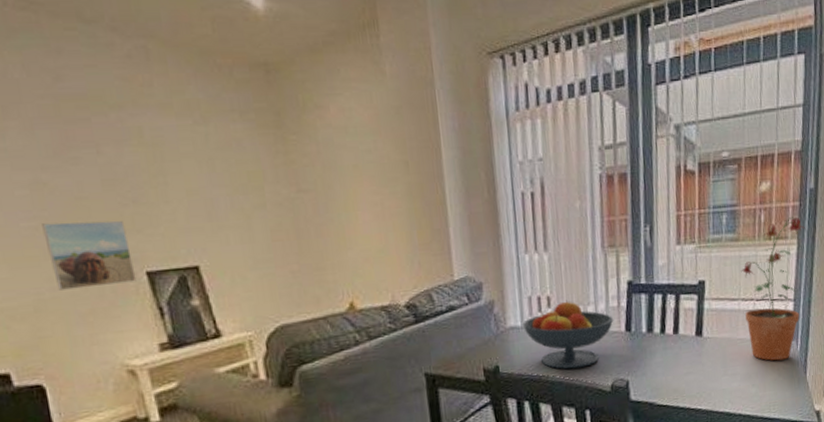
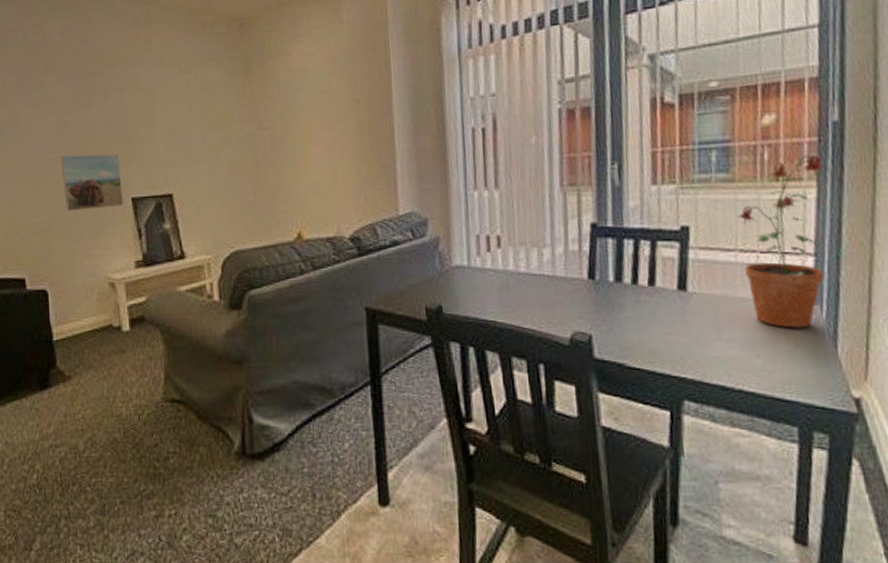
fruit bowl: present [522,300,614,369] -> none [468,240,574,316]

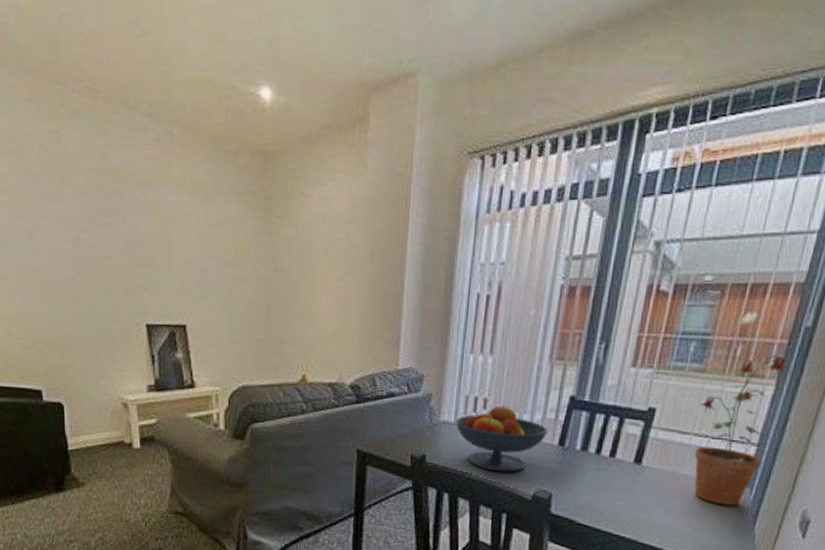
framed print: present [61,154,124,211] -> none [77,275,138,332]
fruit bowl: none [468,240,574,316] -> present [455,404,549,472]

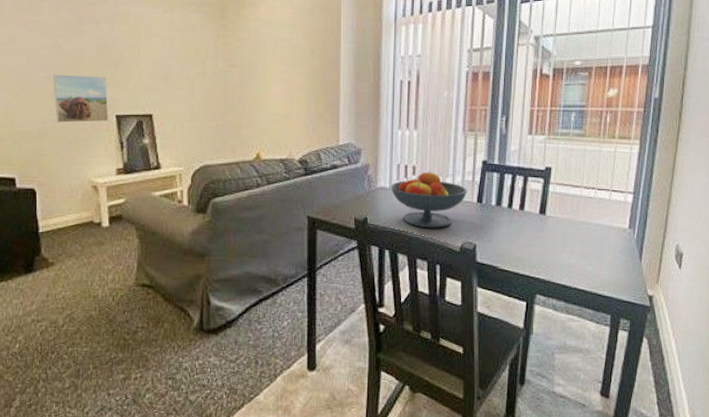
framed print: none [77,275,138,332] -> present [53,74,109,123]
potted plant: present [694,355,790,506] -> none [585,121,648,245]

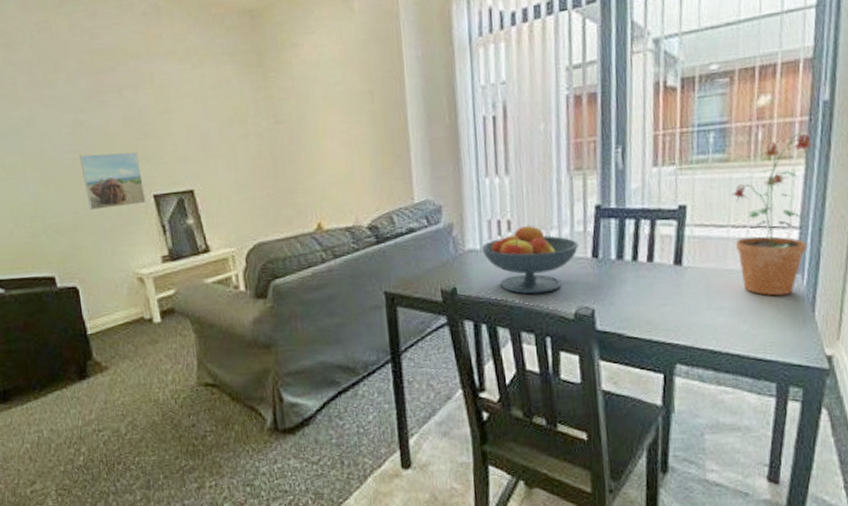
potted plant: none [585,121,648,245] -> present [731,134,816,296]

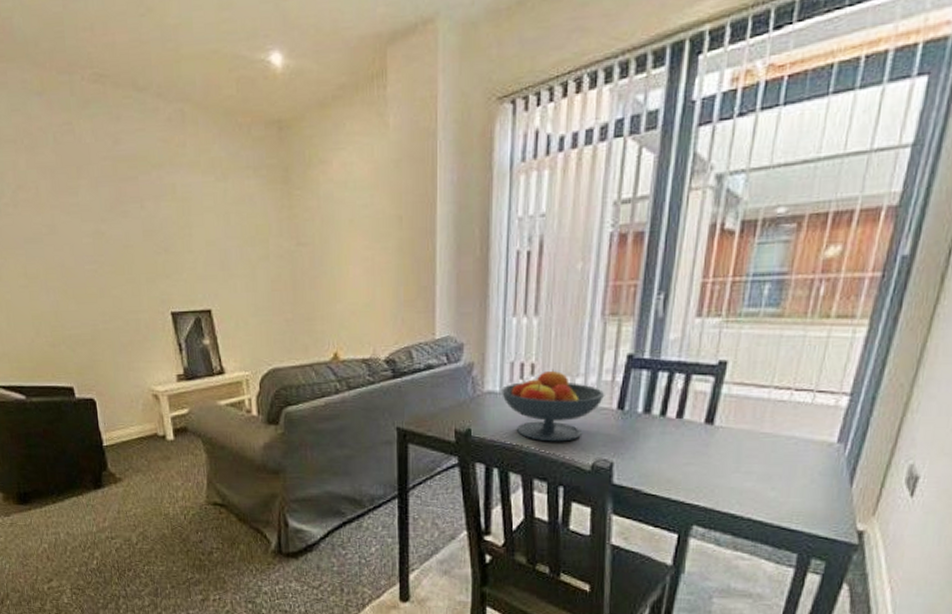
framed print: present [79,152,146,210] -> none [100,266,164,323]
potted plant: present [731,134,816,296] -> none [776,291,885,464]

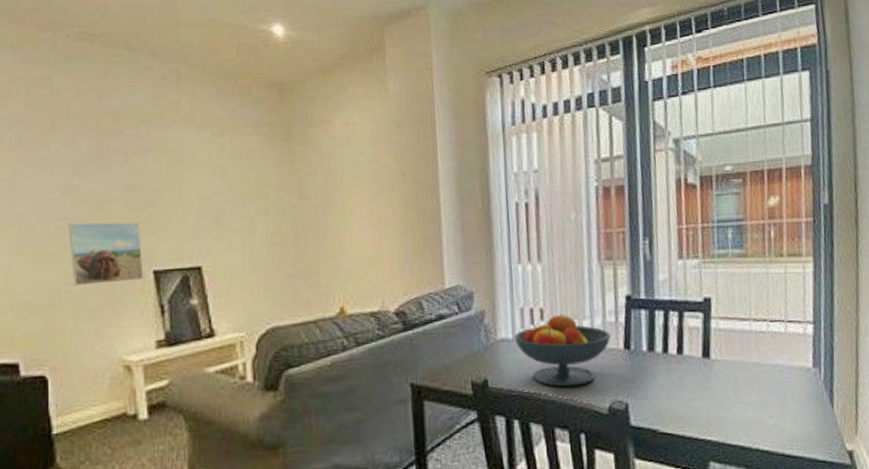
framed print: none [100,266,164,323] -> present [69,222,144,286]

